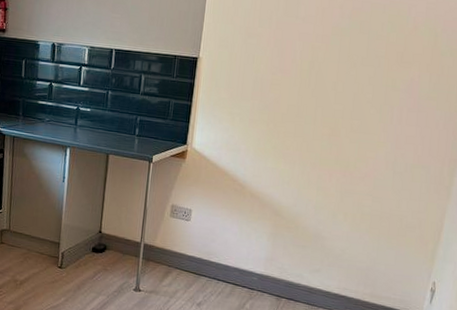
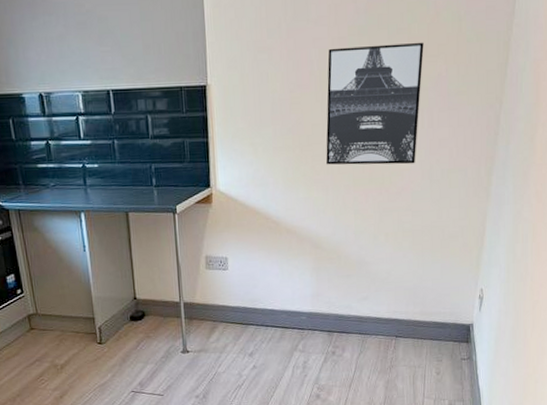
wall art: none [297,43,400,154] -> present [326,42,424,165]

